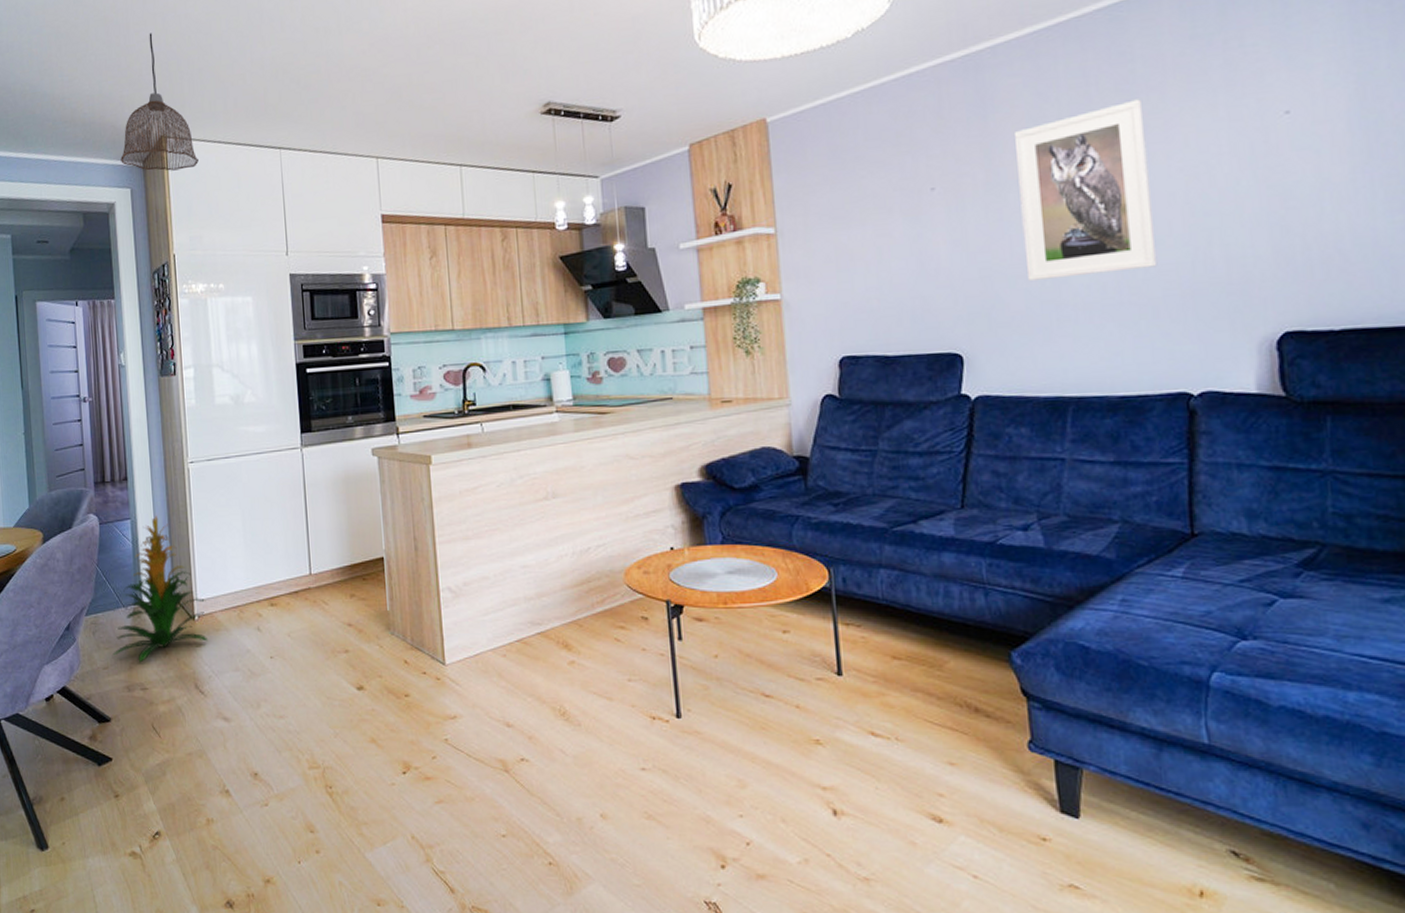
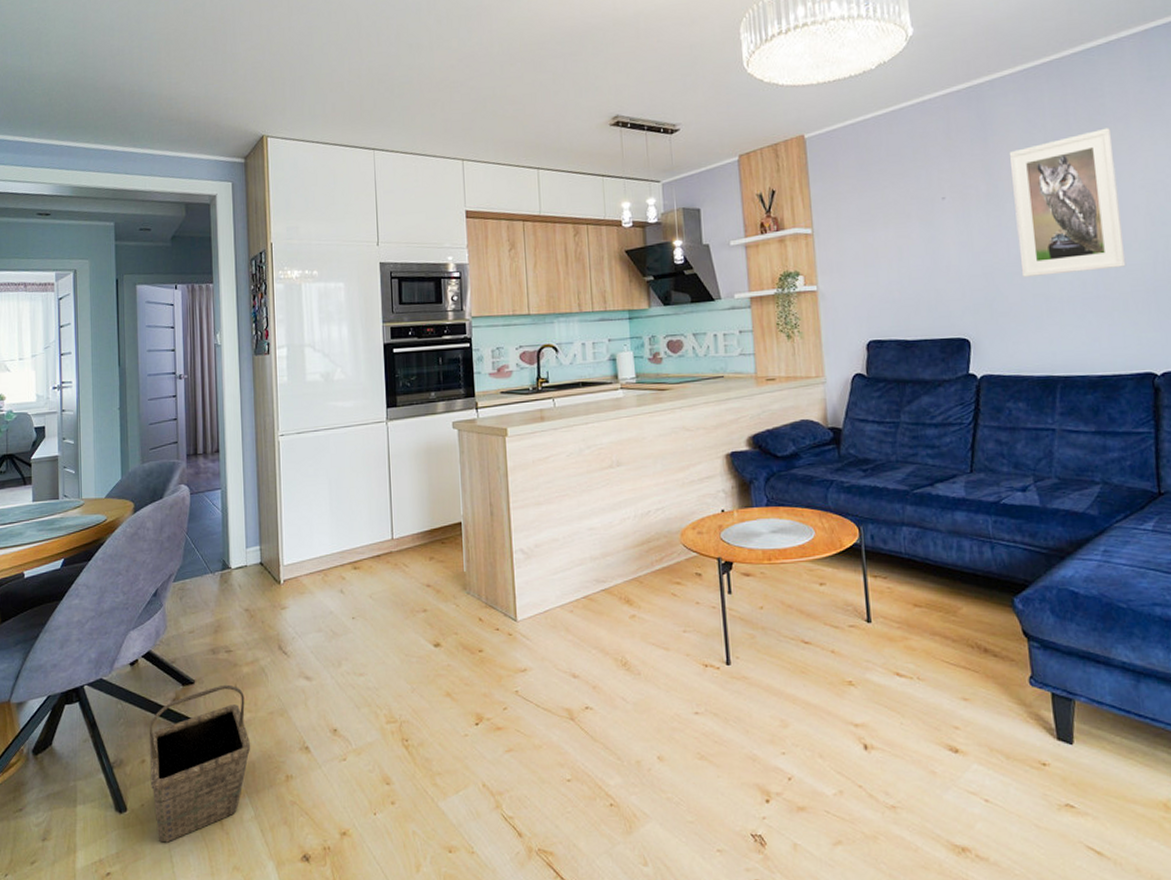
basket: none [67,723,170,882] -> present [149,684,251,843]
indoor plant: present [111,516,209,663] -> none [198,486,293,626]
pendant lamp: present [120,33,199,171] -> none [223,43,297,167]

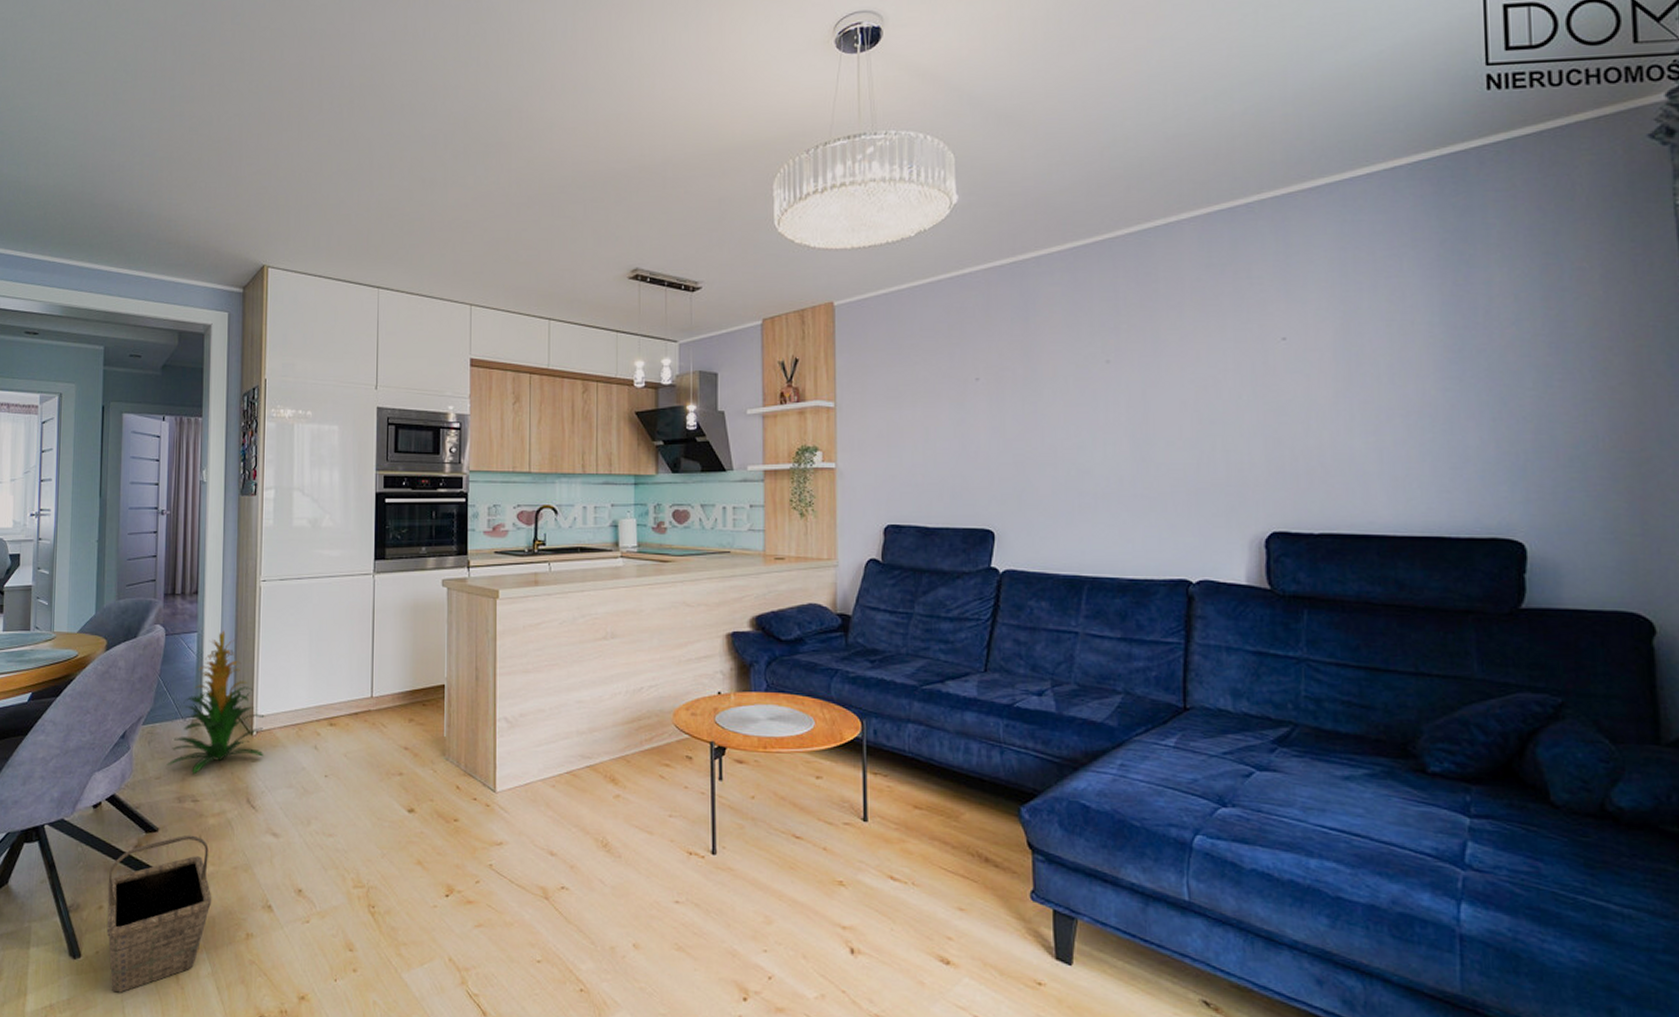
indoor plant: none [198,486,293,626] -> present [165,630,266,775]
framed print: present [1009,128,1126,277] -> none [1051,316,1168,469]

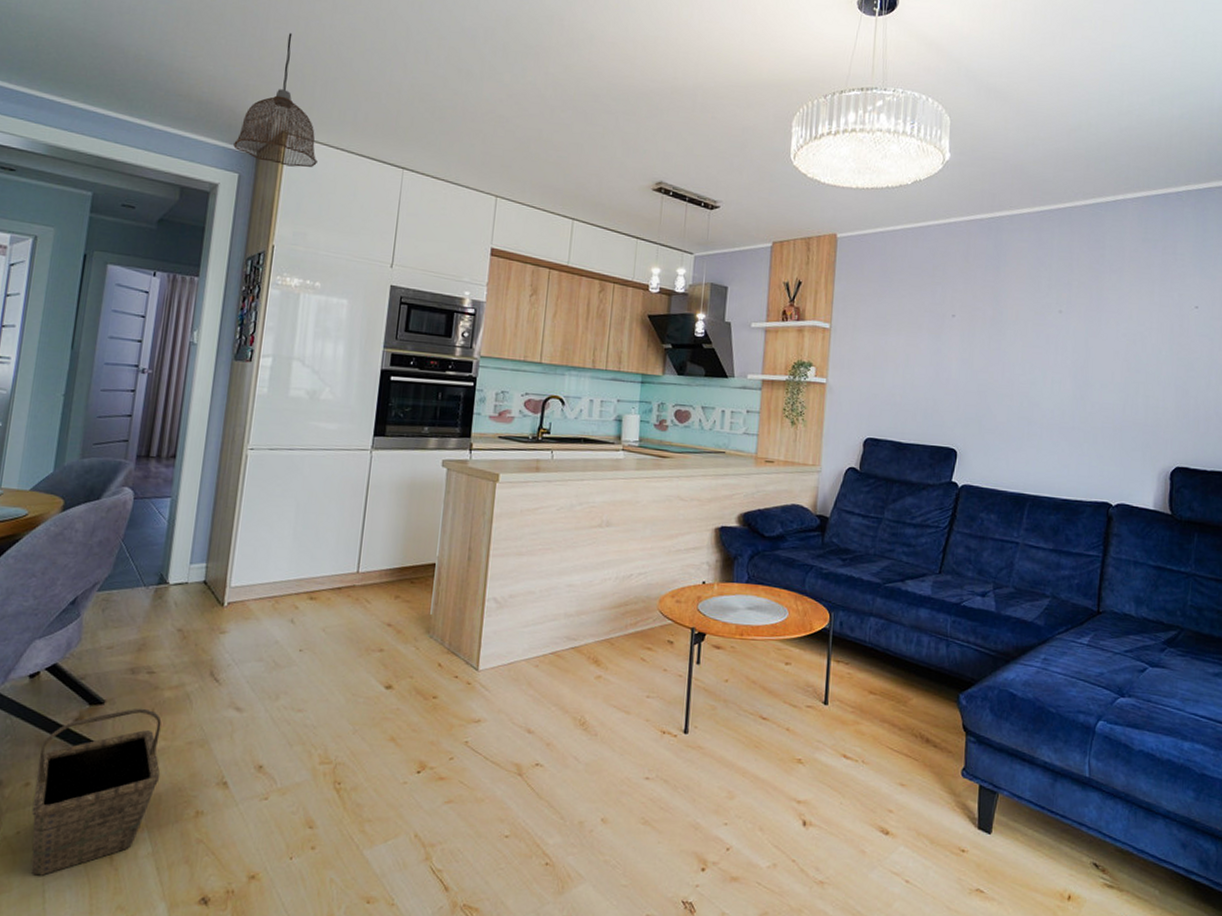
indoor plant: present [165,630,266,775] -> none [120,497,240,645]
pendant lamp: none [221,167,298,299] -> present [233,33,317,167]

